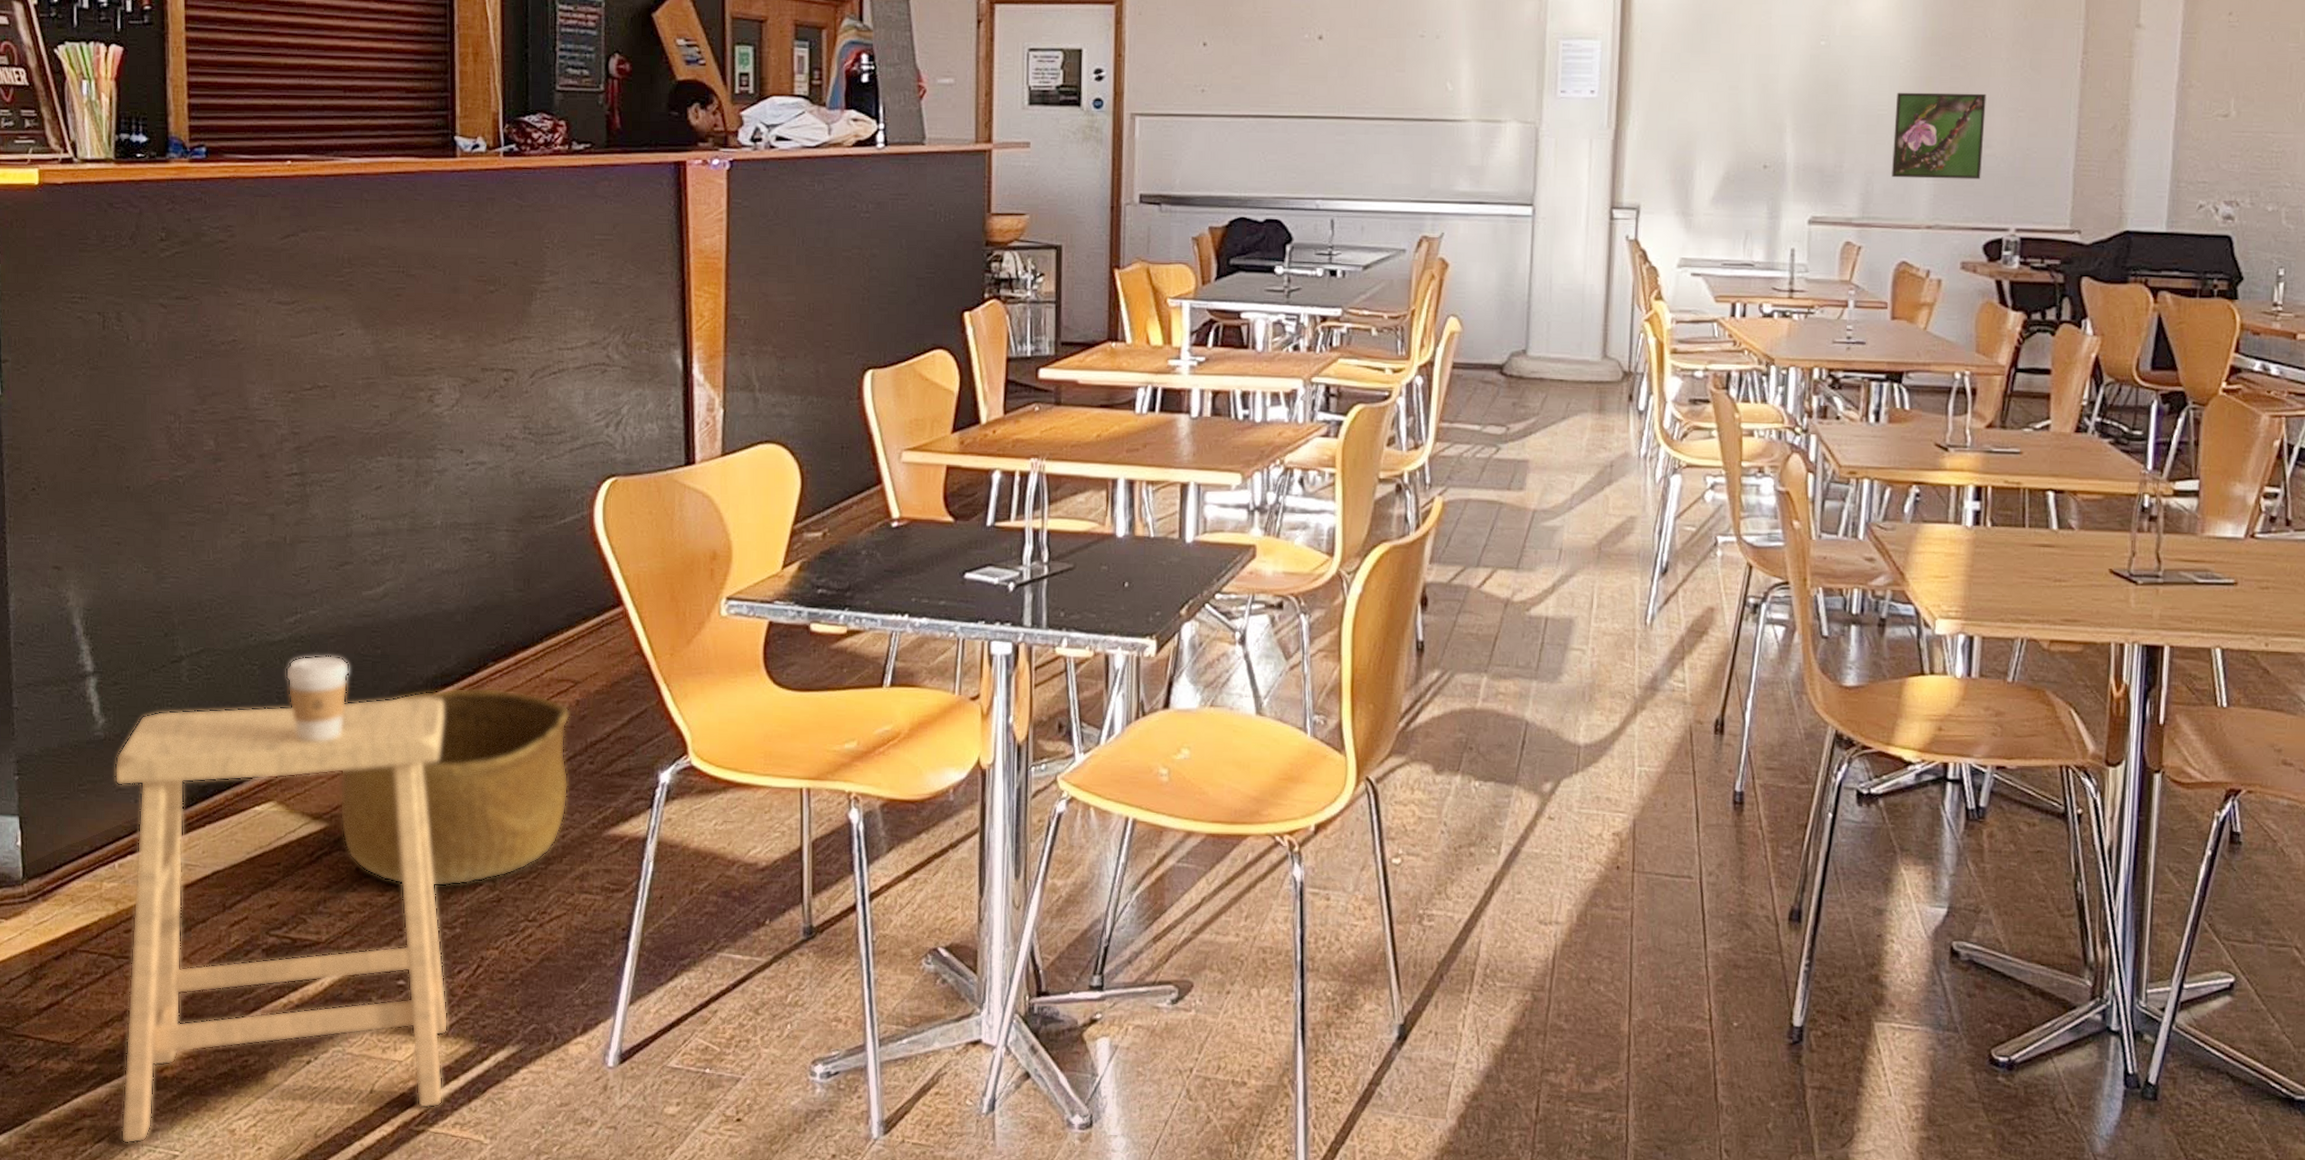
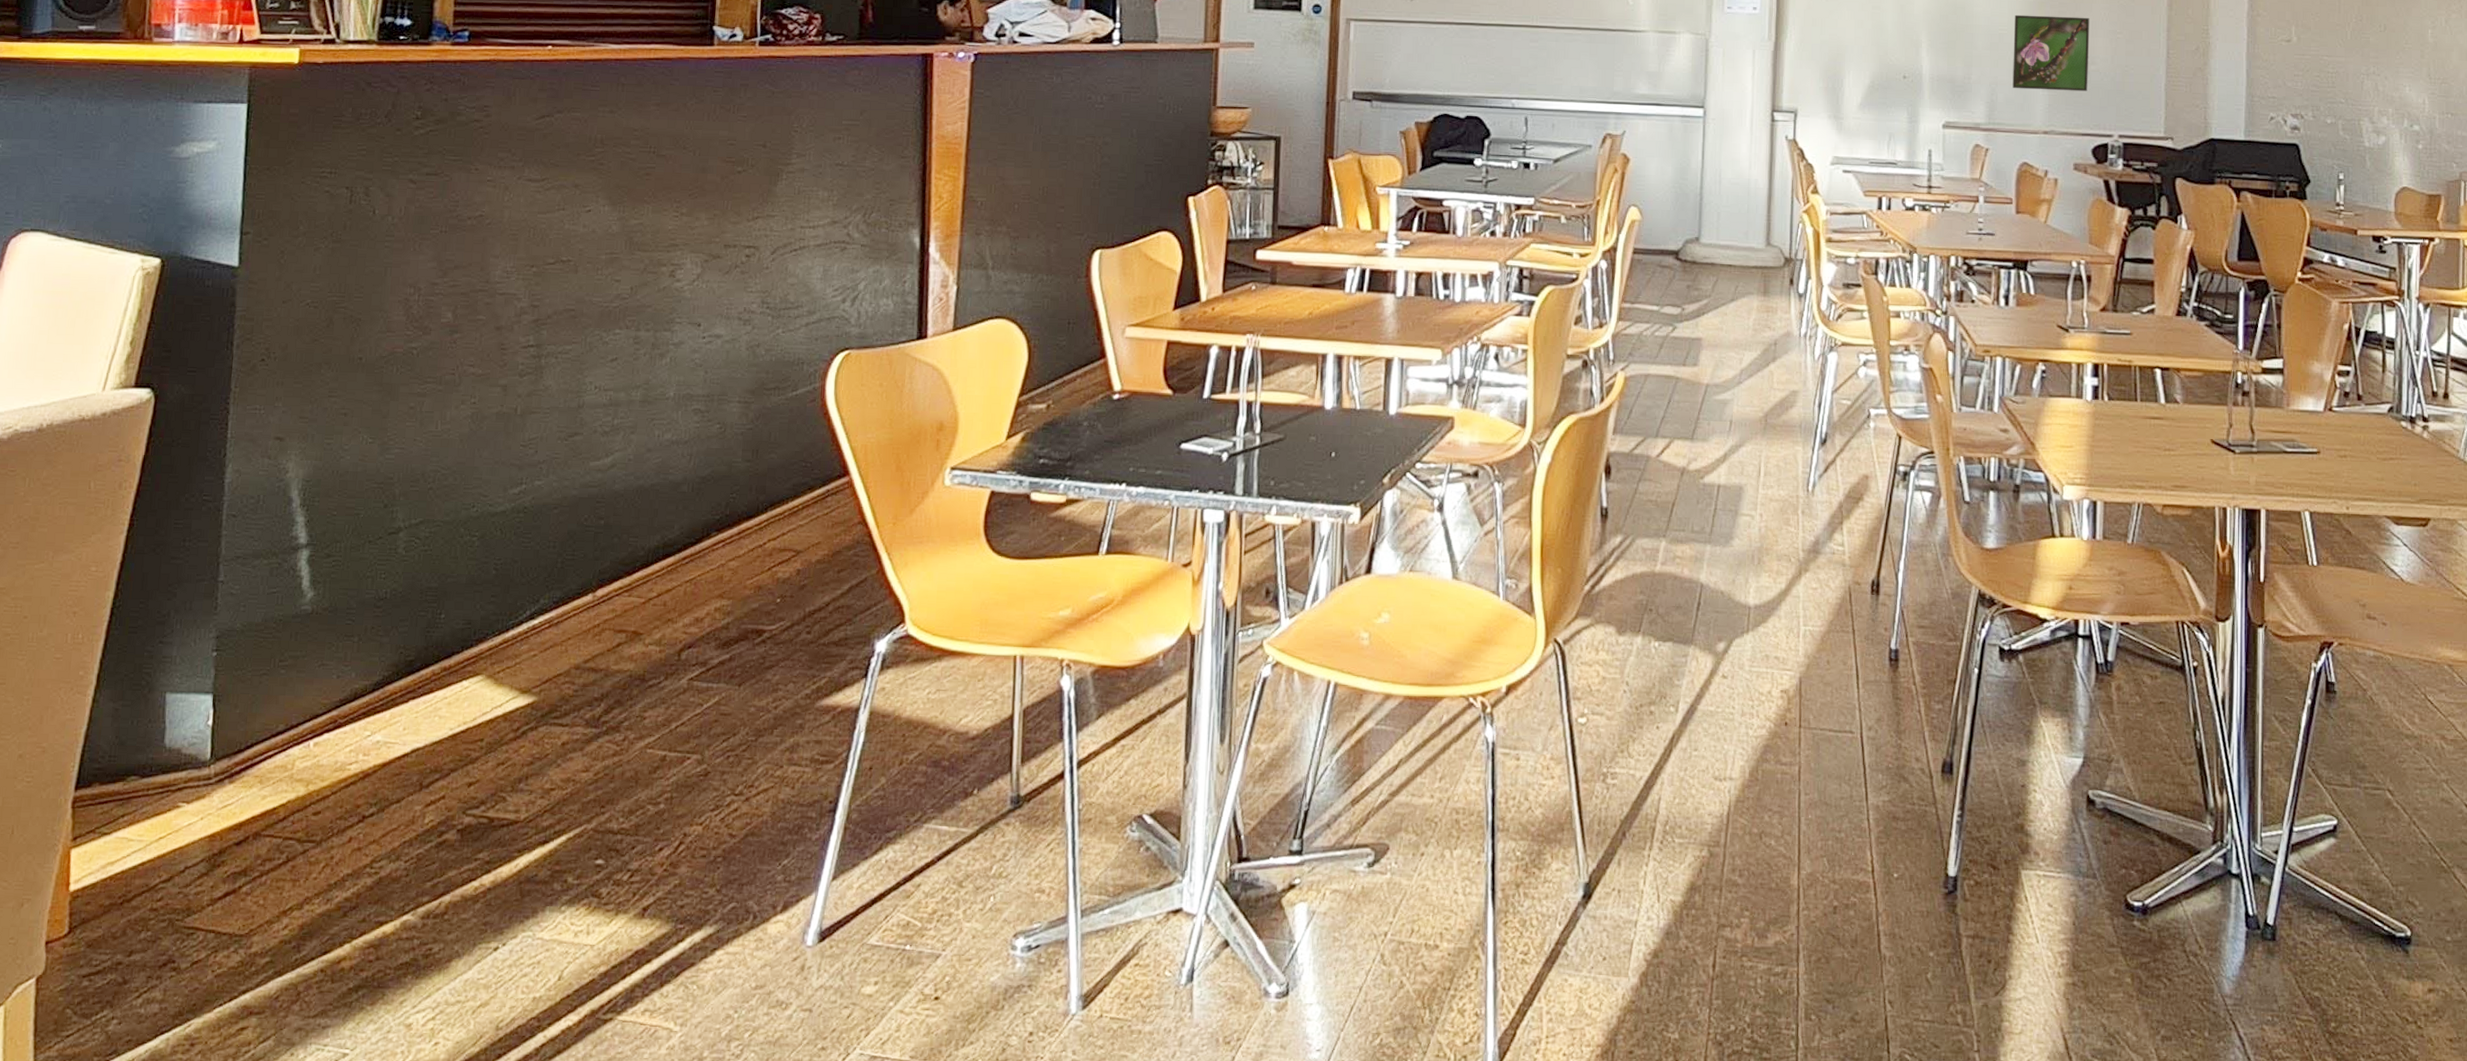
stool: present [114,697,448,1144] -> none [288,568,664,1043]
coffee cup: present [285,654,350,742] -> none [505,525,572,614]
basket: present [339,687,570,888] -> none [549,557,790,762]

